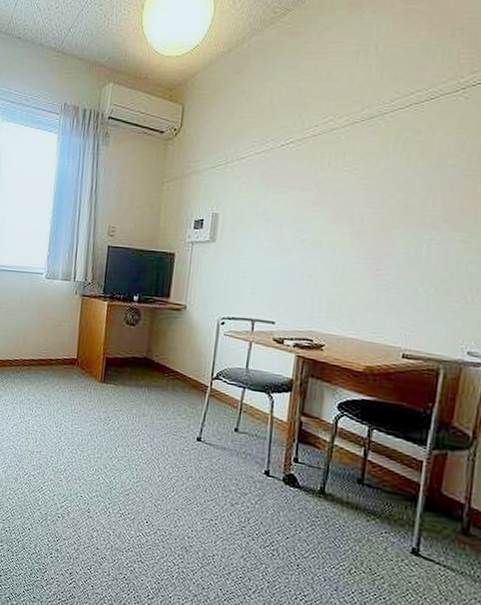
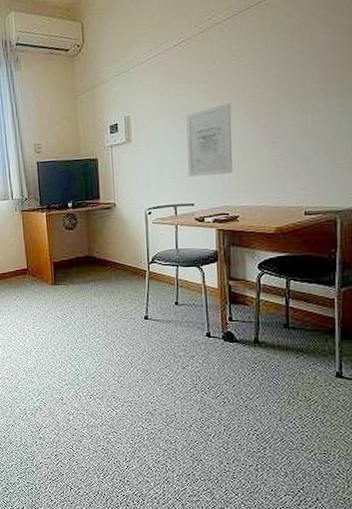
wall art: none [273,217,335,296] -> present [186,103,233,177]

